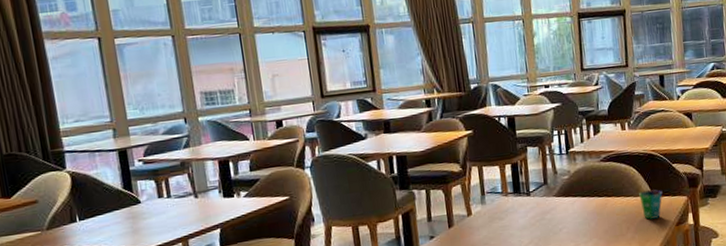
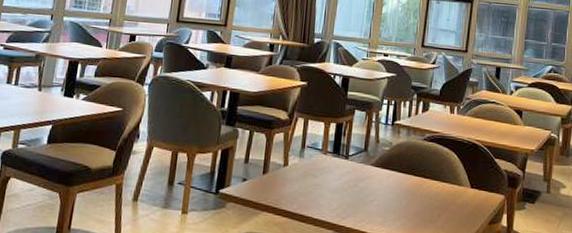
cup: present [639,189,663,220] -> none [455,179,480,212]

